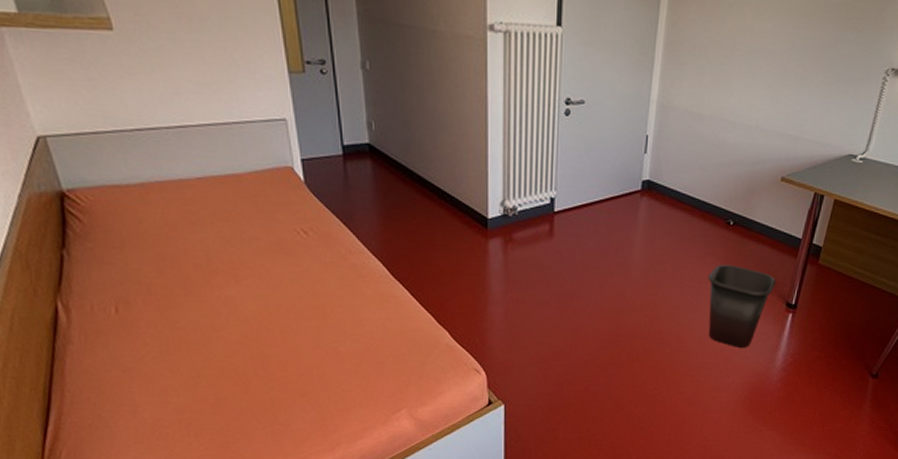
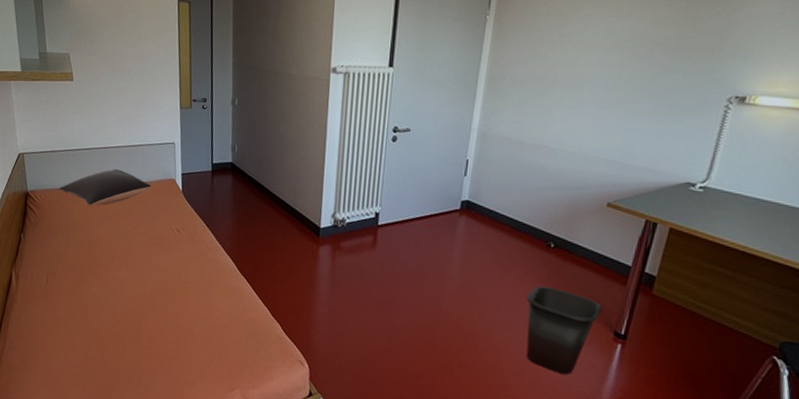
pillow: none [113,156,260,207] -> present [58,169,152,206]

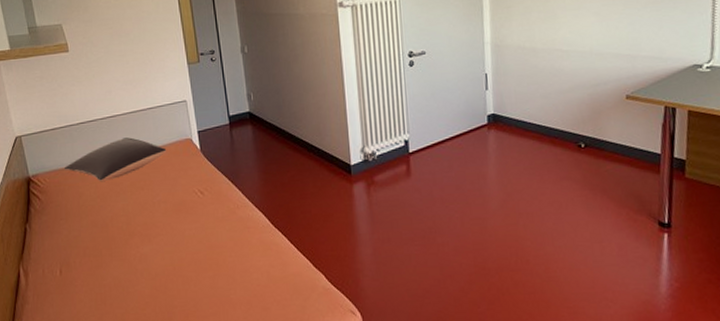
waste bin: present [526,285,602,374] -> none [568,187,642,274]

